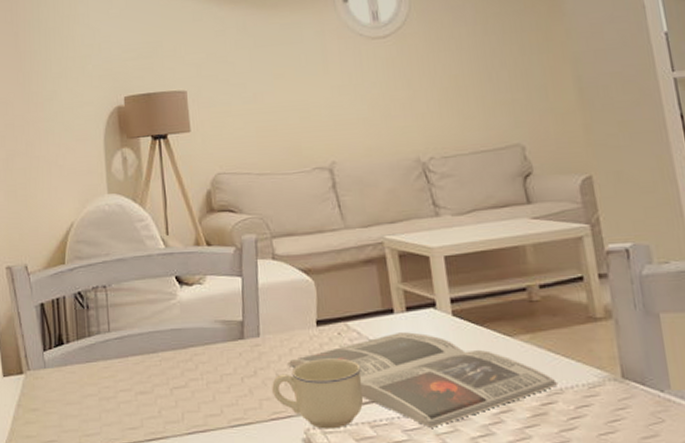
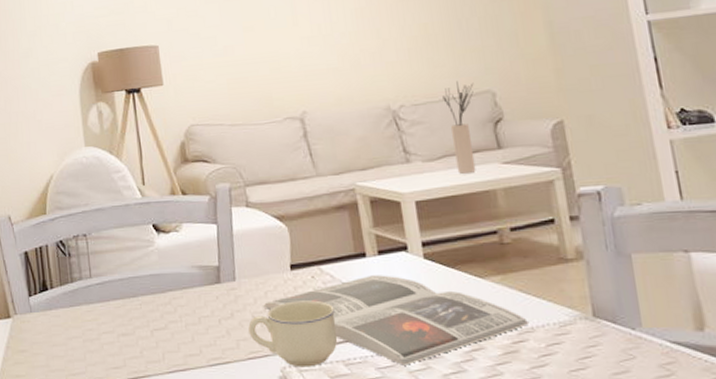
vase: none [472,134,506,230] -> present [443,81,476,175]

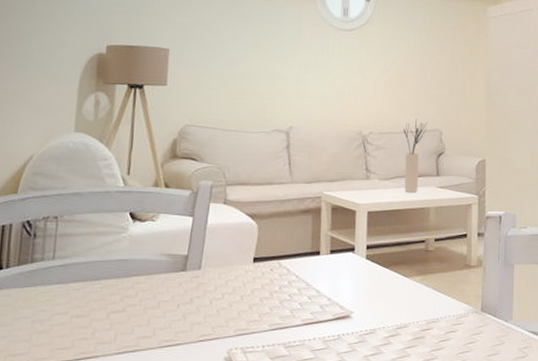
cup: present [248,300,338,368] -> none [204,290,285,349]
magazine: present [263,275,530,365] -> none [222,271,436,348]

